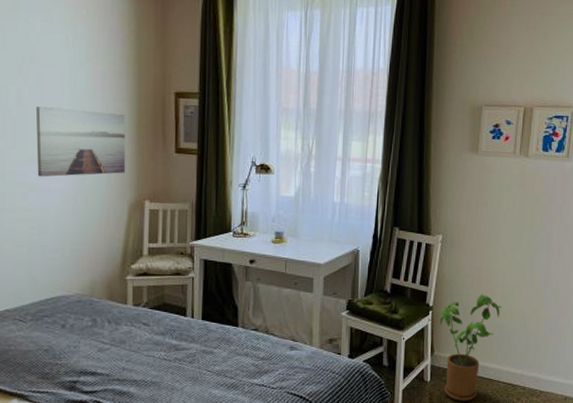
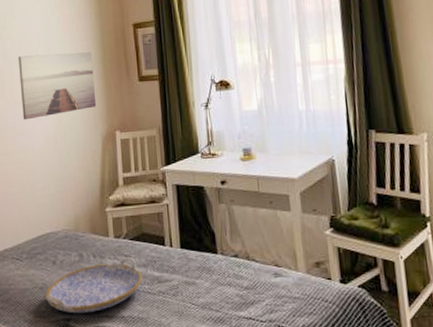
serving tray: none [51,324,159,376] -> present [46,256,142,314]

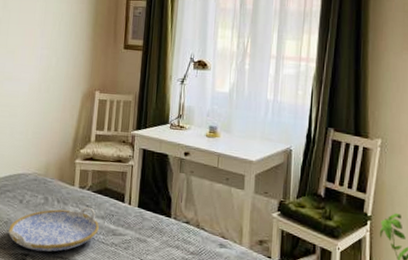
wall art: present [18,52,97,120] -> none [13,8,85,68]

